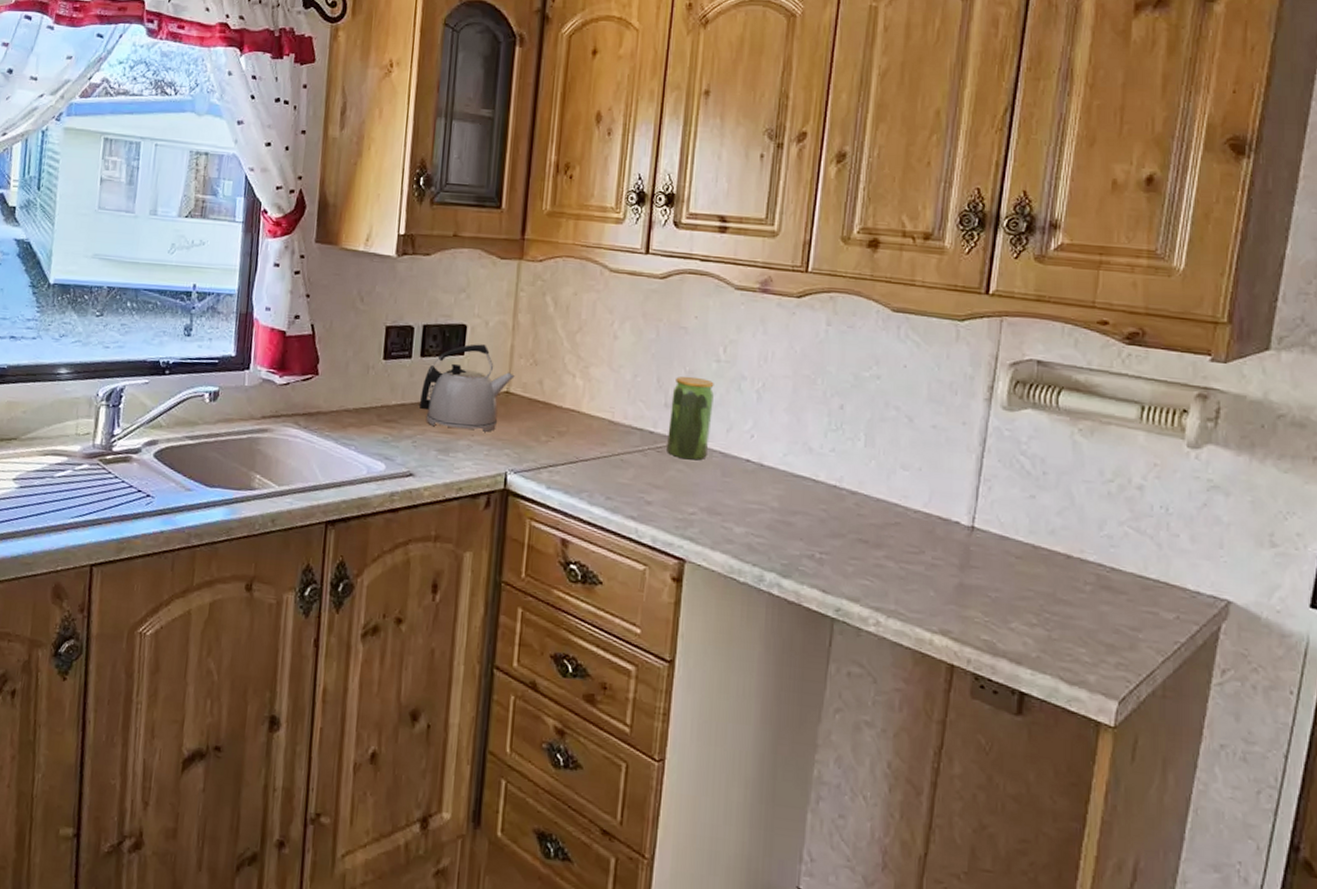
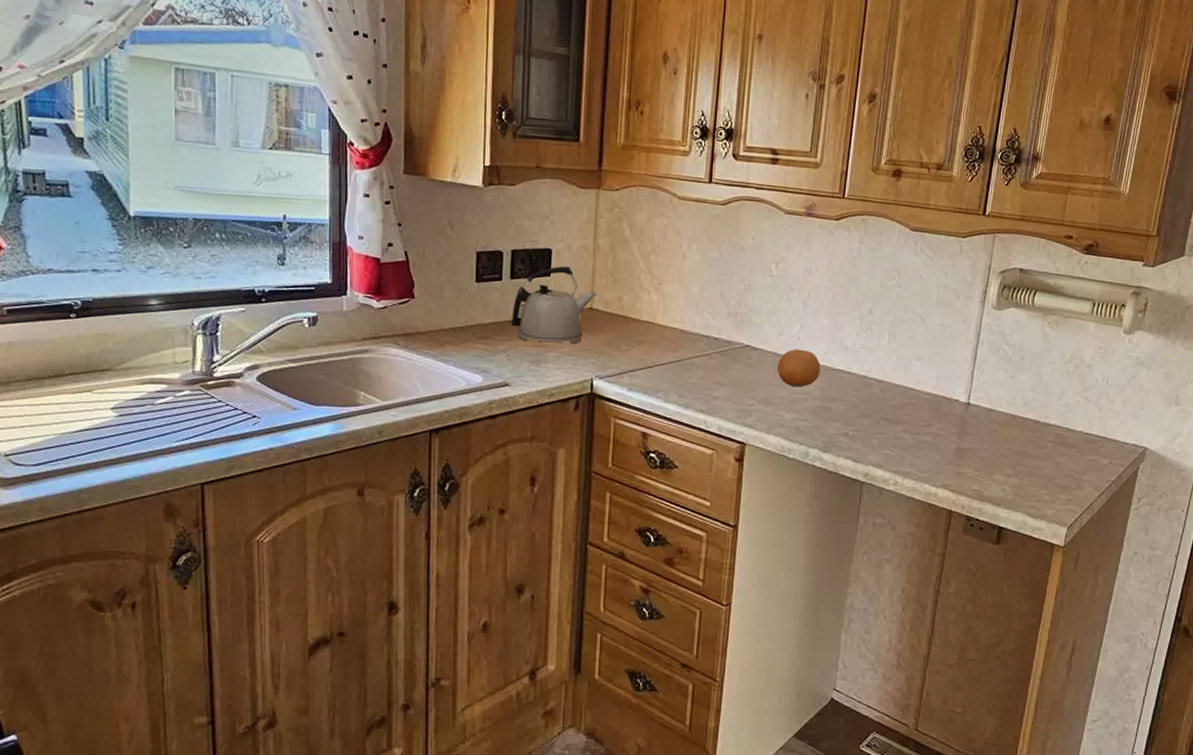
jar: present [667,376,714,460] -> none [729,289,768,361]
fruit: none [725,448,779,495] -> present [778,349,821,387]

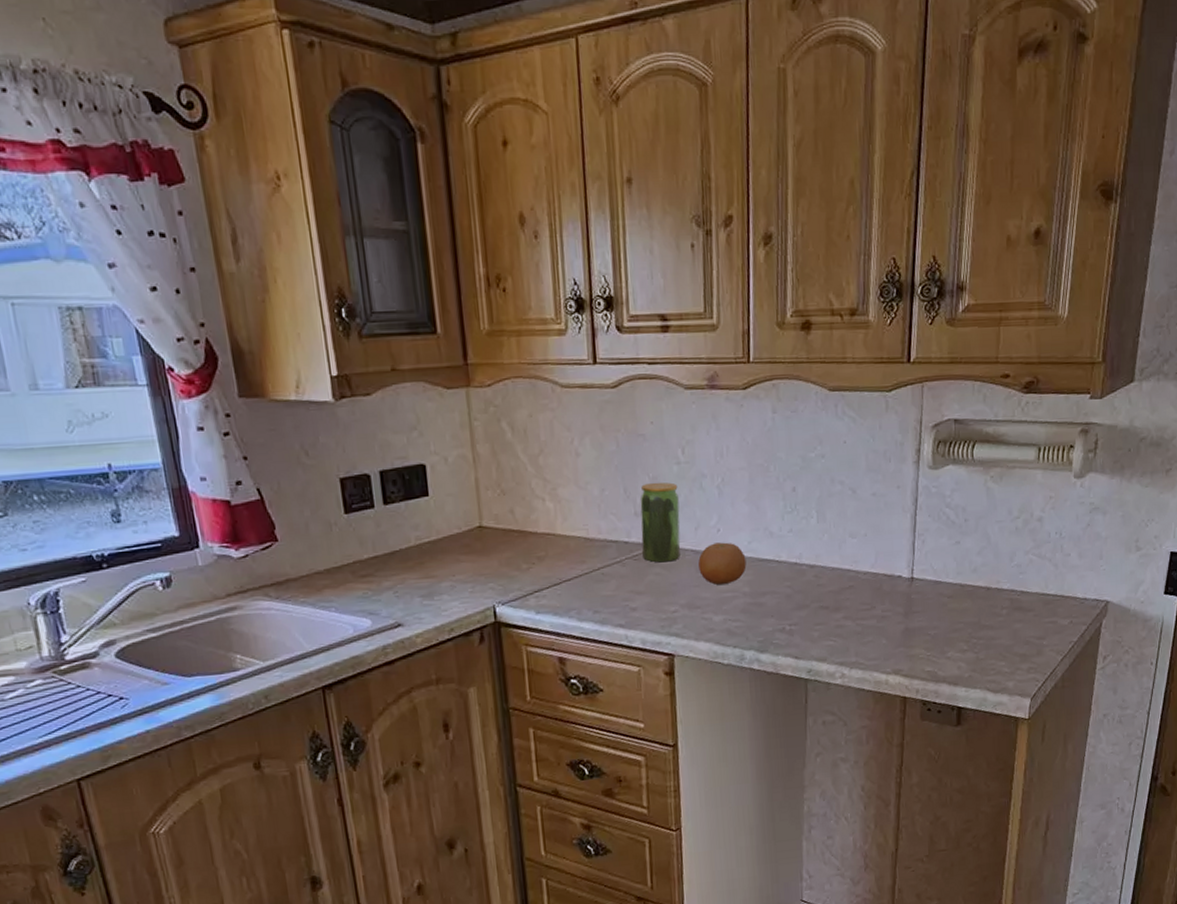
kettle: present [511,266,597,344] -> none [392,482,485,573]
jar: none [729,289,768,361] -> present [640,482,681,563]

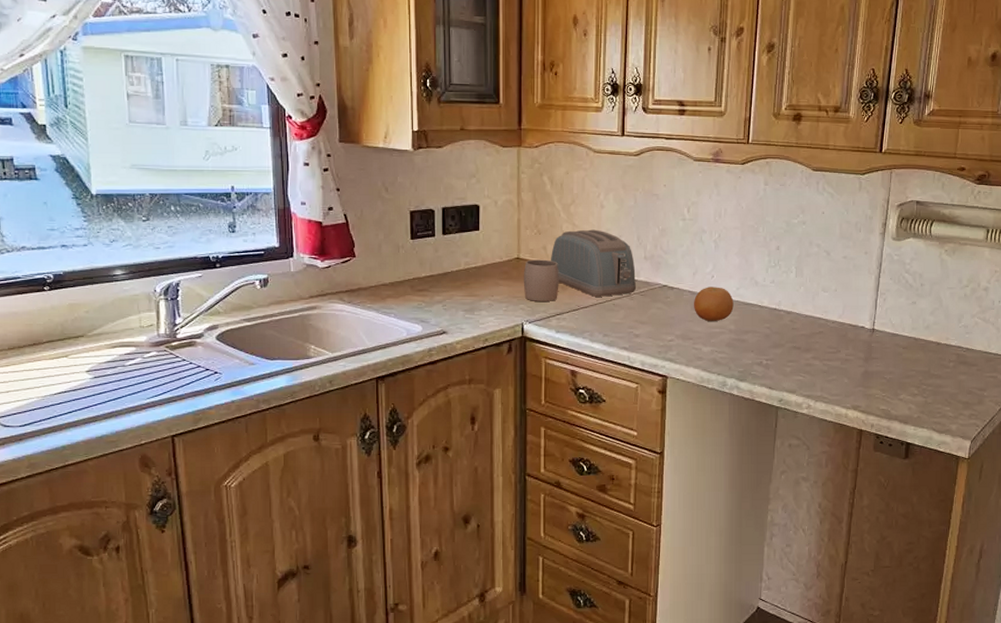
mug: none [488,525,535,578] -> present [523,259,559,301]
toaster: none [520,483,629,567] -> present [550,229,637,297]
jar: present [640,482,681,563] -> none [648,233,682,299]

